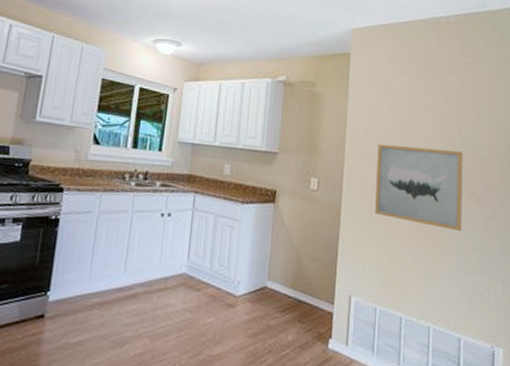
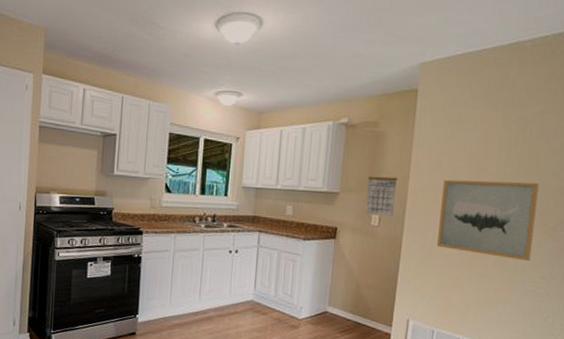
calendar: none [304,136,335,180] -> present [365,176,398,216]

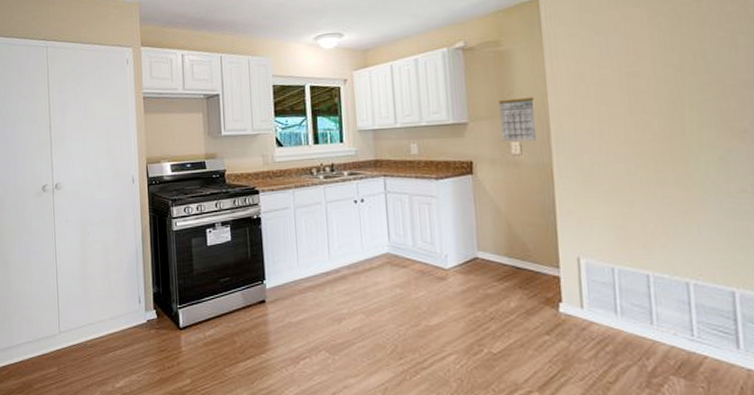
wall art: present [437,179,540,262] -> none [590,80,722,174]

